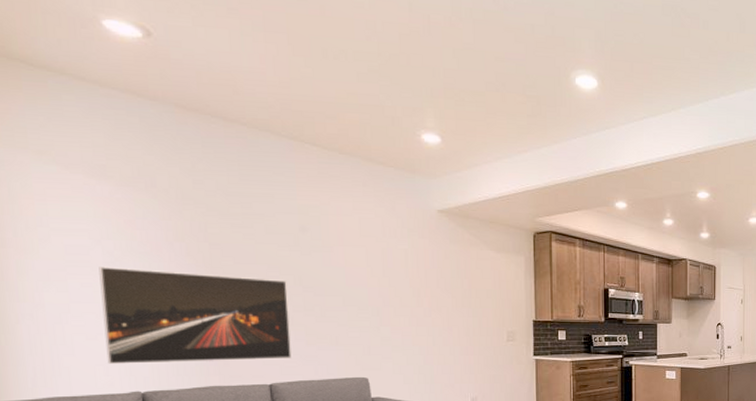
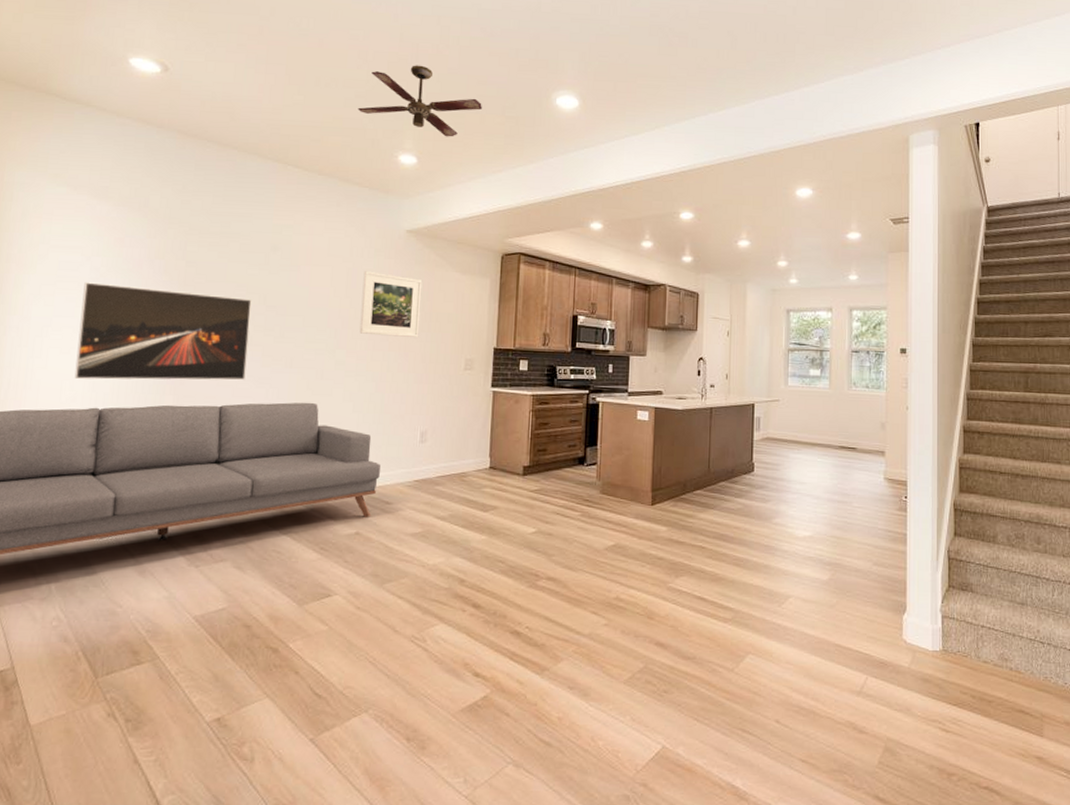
ceiling fan: none [372,38,502,116] -> present [357,65,482,137]
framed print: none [399,251,461,313] -> present [359,271,423,337]

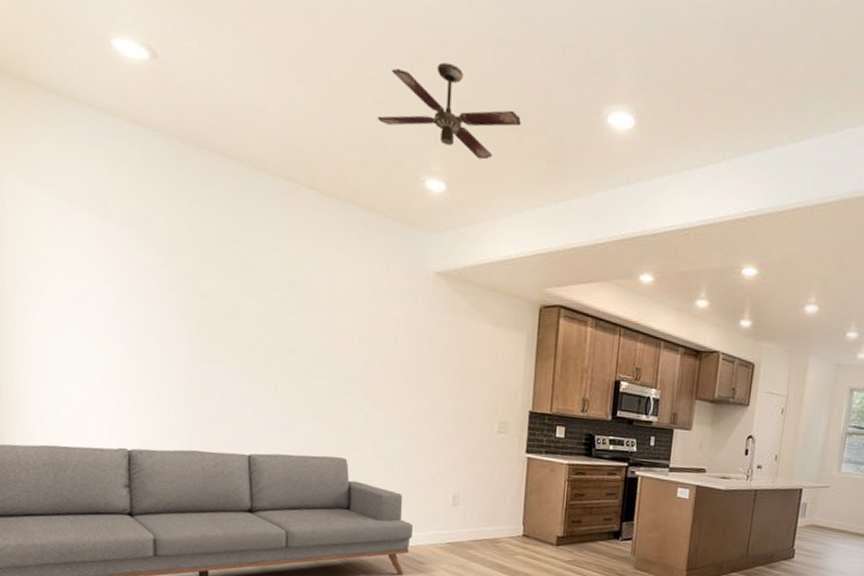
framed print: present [74,282,252,380] -> none [96,312,273,429]
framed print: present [359,271,423,337] -> none [387,317,454,395]

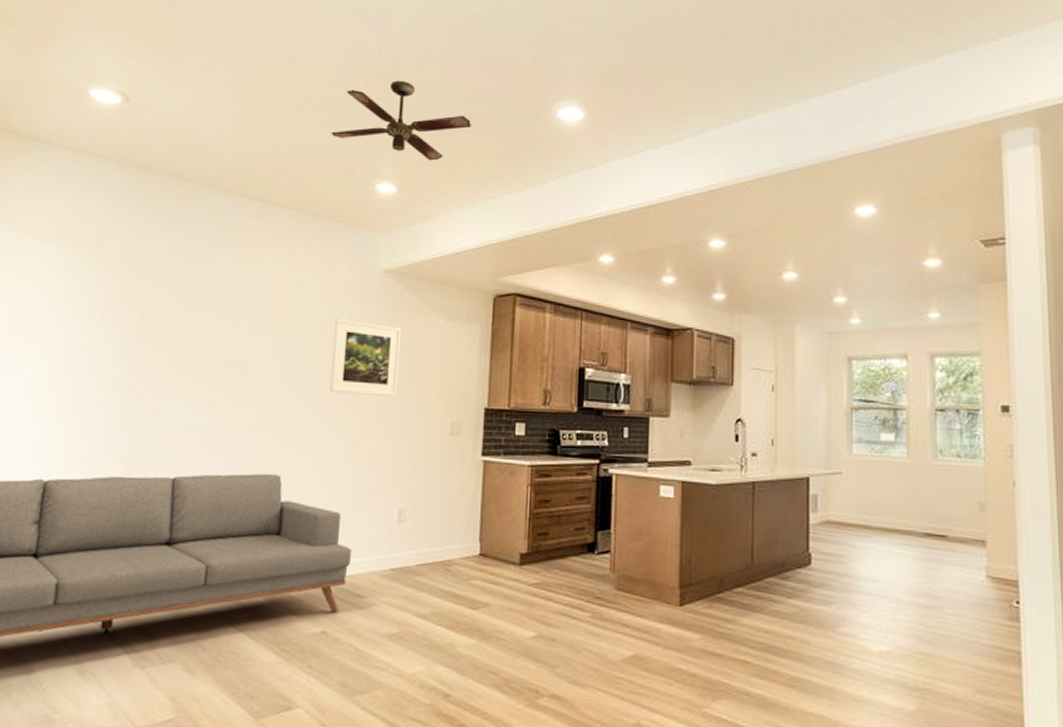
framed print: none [387,317,454,395] -> present [329,319,402,396]

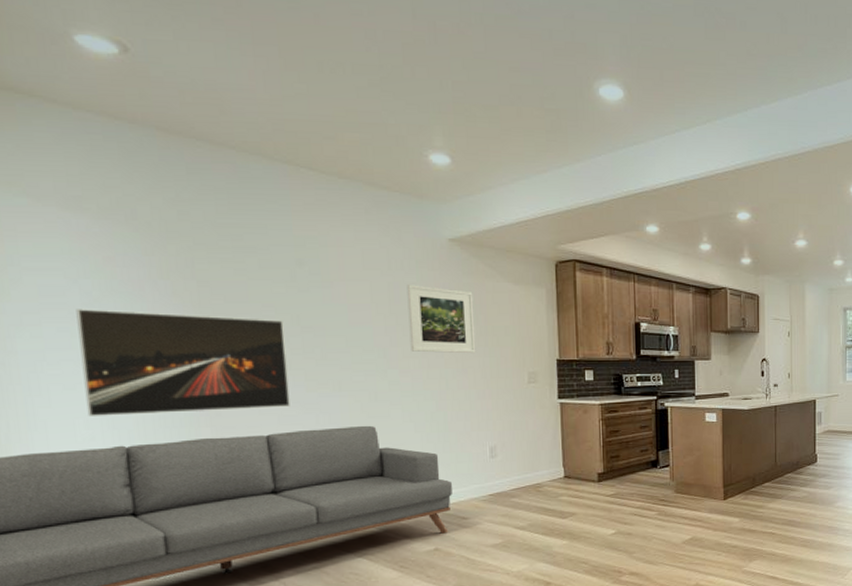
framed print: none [20,337,211,448] -> present [76,309,290,416]
ceiling fan: present [331,80,471,161] -> none [373,47,517,133]

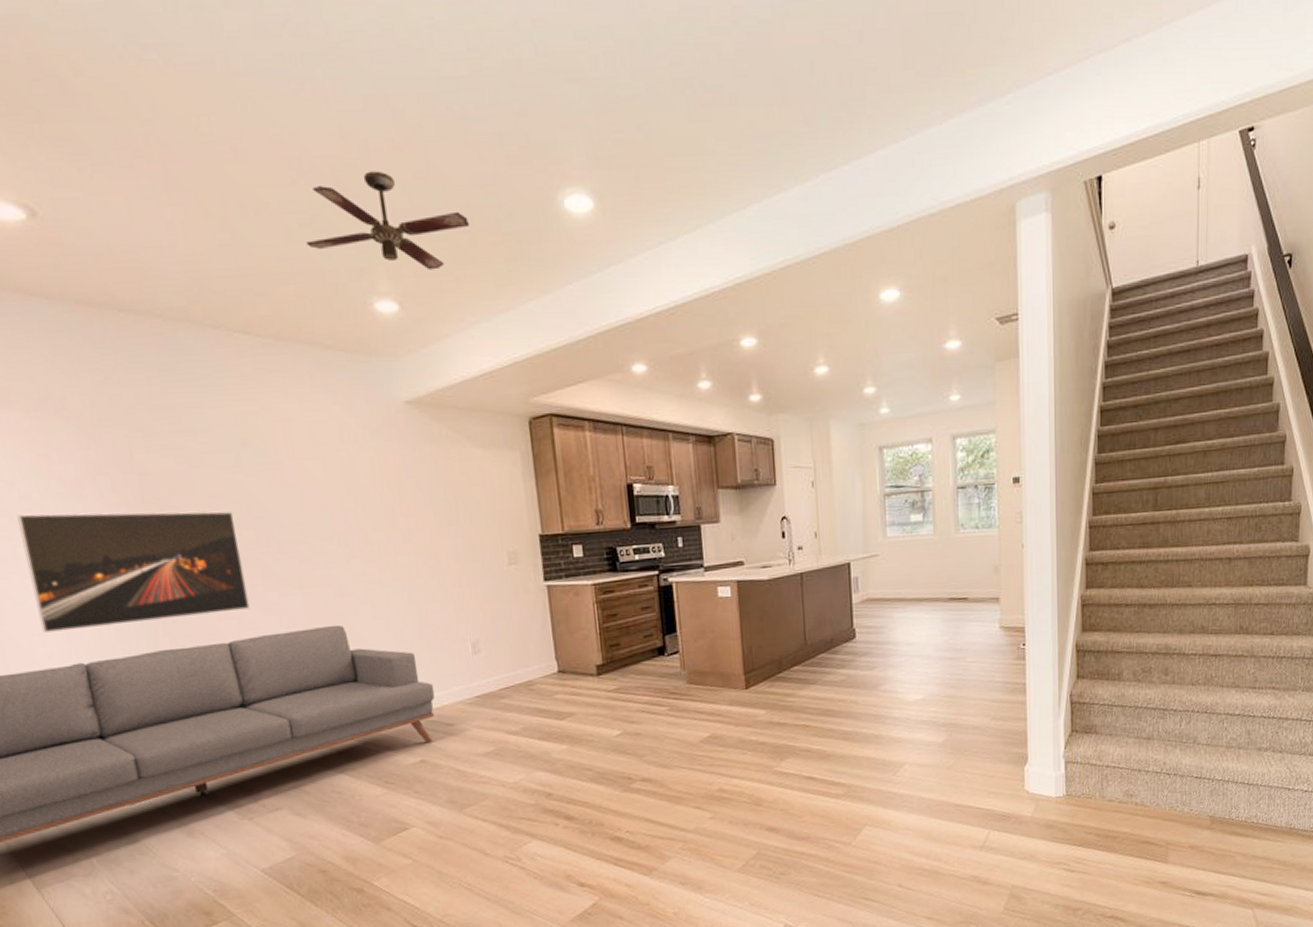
ceiling fan: none [373,47,517,133] -> present [306,171,469,270]
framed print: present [406,285,476,353] -> none [363,459,447,537]

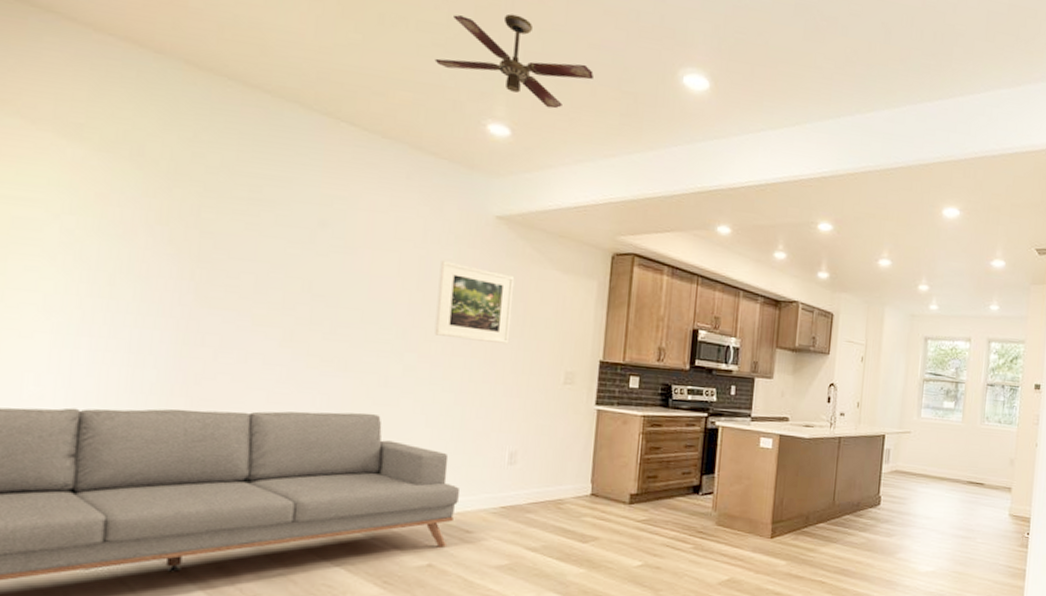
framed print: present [17,511,250,633] -> none [41,247,292,383]
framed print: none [363,459,447,537] -> present [434,261,515,344]

